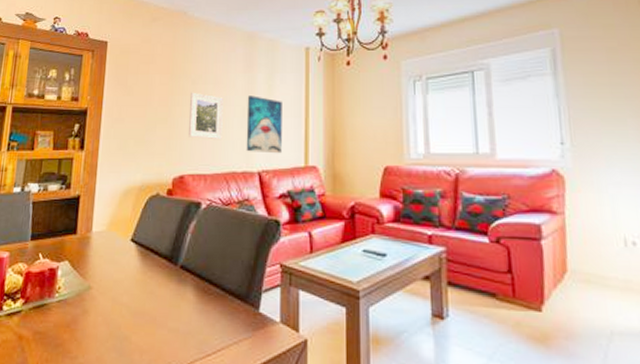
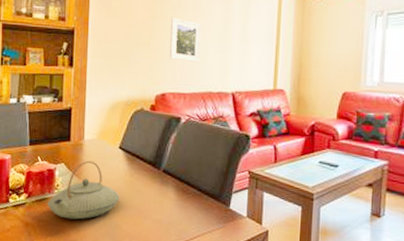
teapot: none [46,256,130,330] -> present [47,160,120,220]
wall art: present [246,96,282,154] -> none [221,23,256,77]

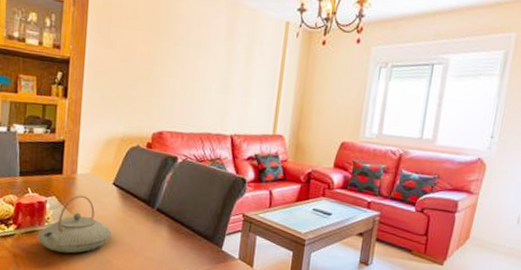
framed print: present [170,17,202,63] -> none [169,53,204,103]

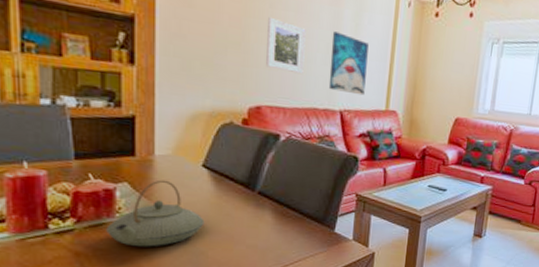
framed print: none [169,53,204,103] -> present [266,16,306,75]
wall art: none [221,63,259,121] -> present [328,31,369,96]

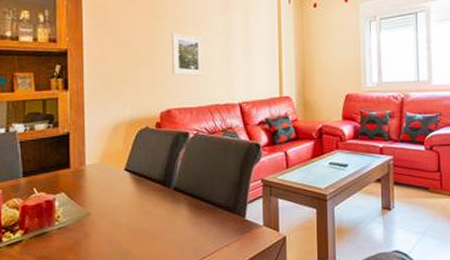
teapot: present [106,179,205,247] -> none [48,186,129,252]
wall art: present [328,31,369,96] -> none [226,35,259,87]

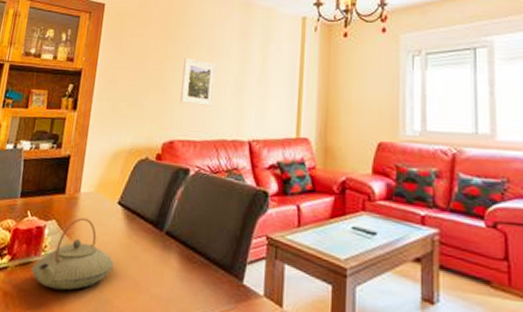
teapot: none [48,186,129,252] -> present [31,217,115,291]

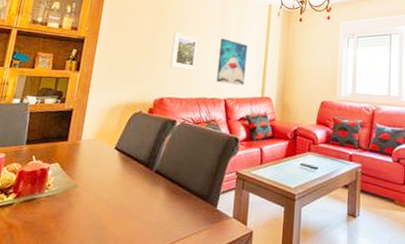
teapot: present [31,217,115,291] -> none [35,160,111,221]
wall art: none [237,63,276,124] -> present [216,38,248,86]

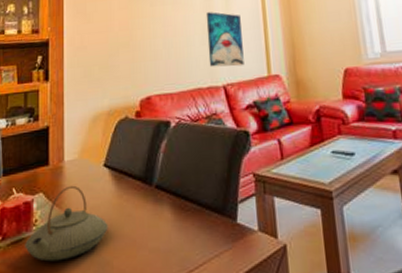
teapot: none [35,160,111,221] -> present [25,185,108,262]
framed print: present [170,31,201,72] -> none [150,13,185,59]

